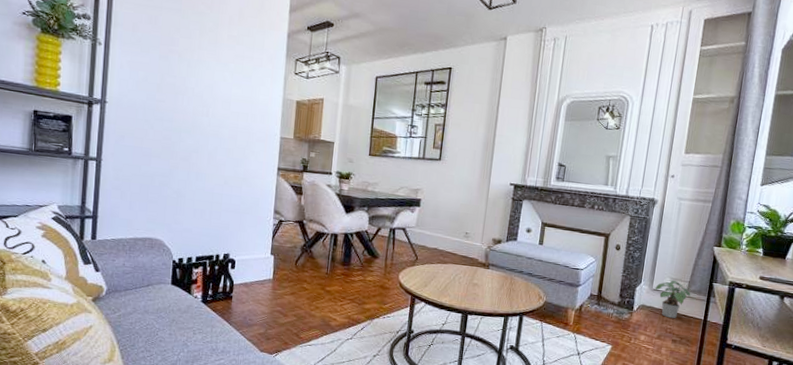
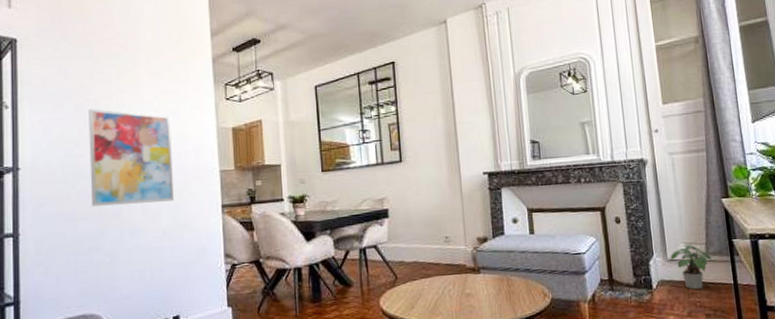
wall art: none [166,60,244,156] -> present [88,109,174,207]

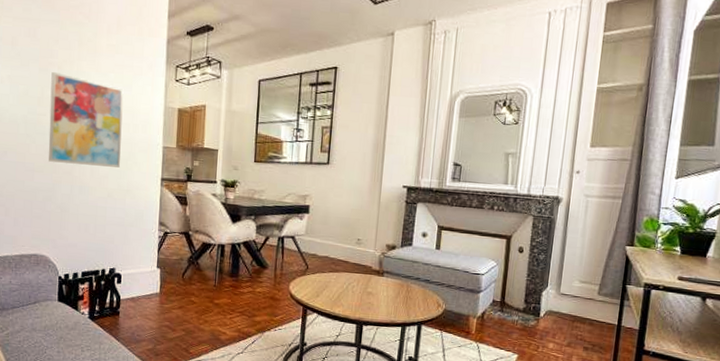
potted plant: present [670,245,713,290] -> none [563,283,604,325]

